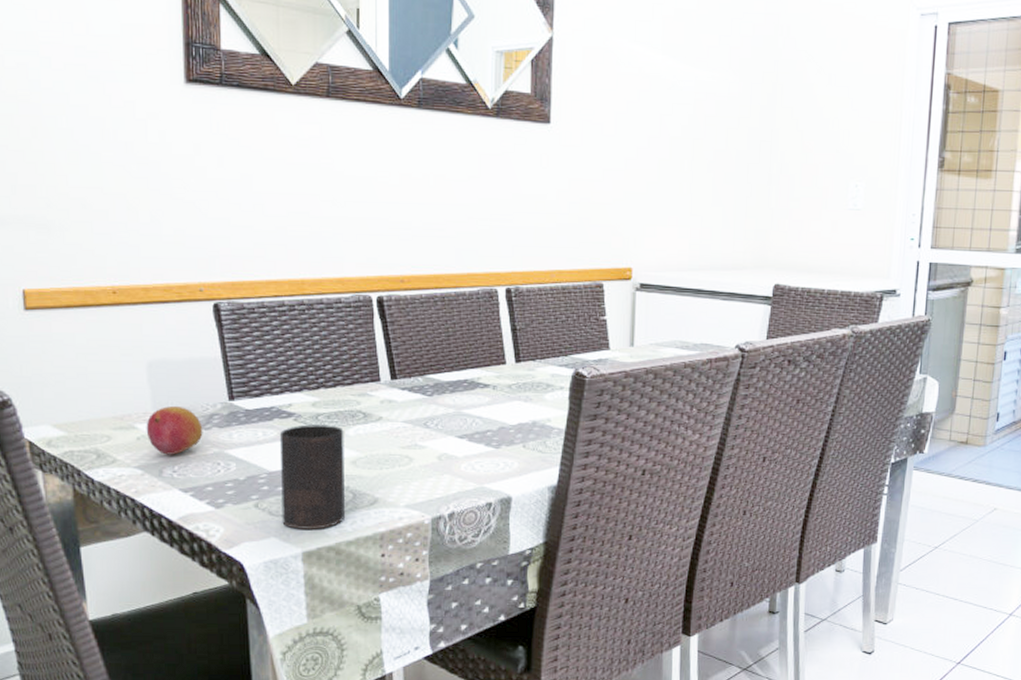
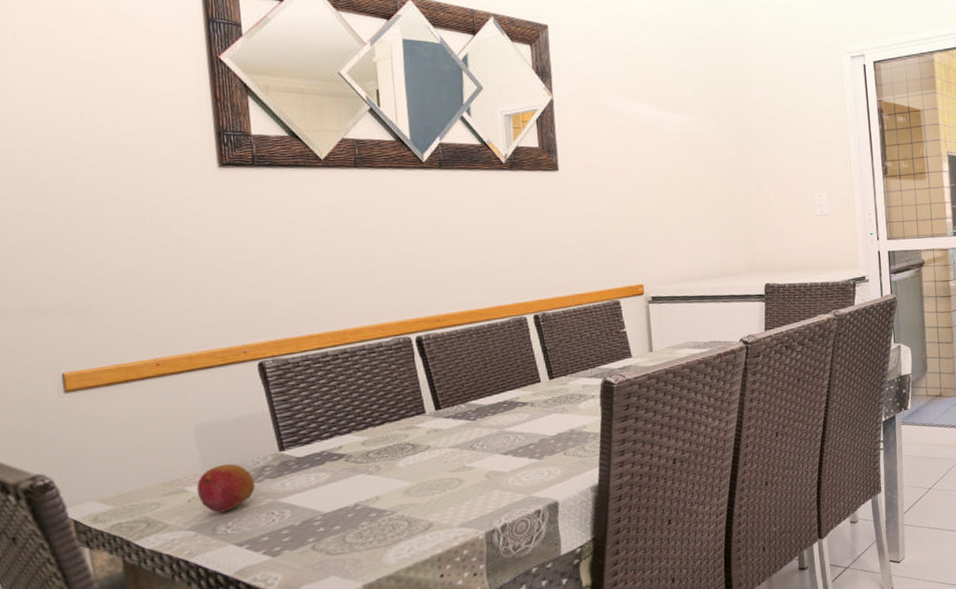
cup: present [279,424,345,529] -> none [331,460,402,564]

